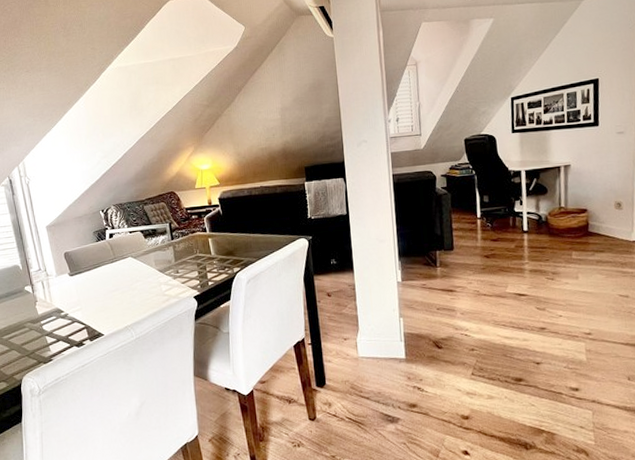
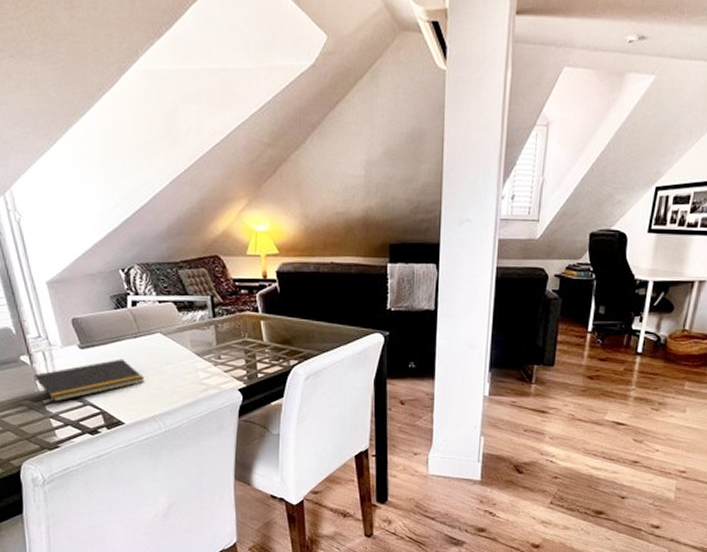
notepad: none [35,281,119,322] -> present [34,359,145,402]

